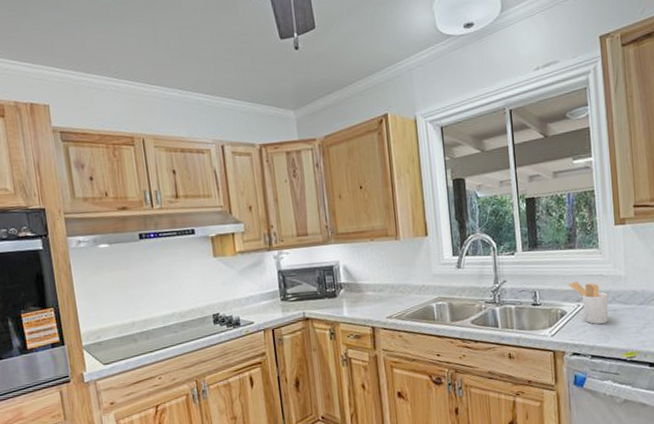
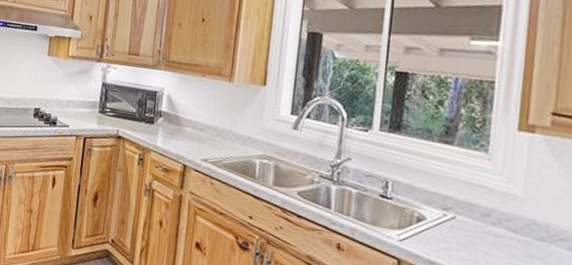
utensil holder: present [569,281,609,325] -> none [435,184,490,249]

